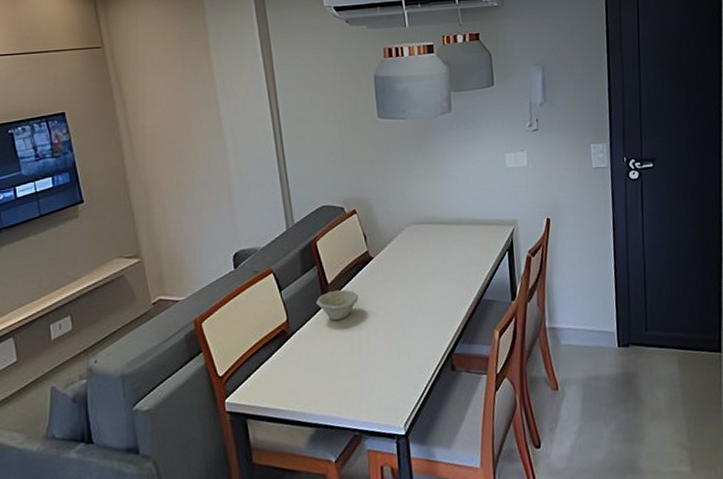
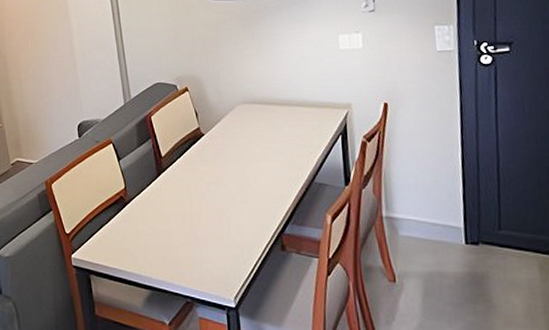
bowl: present [316,289,359,320] -> none [151,163,191,191]

